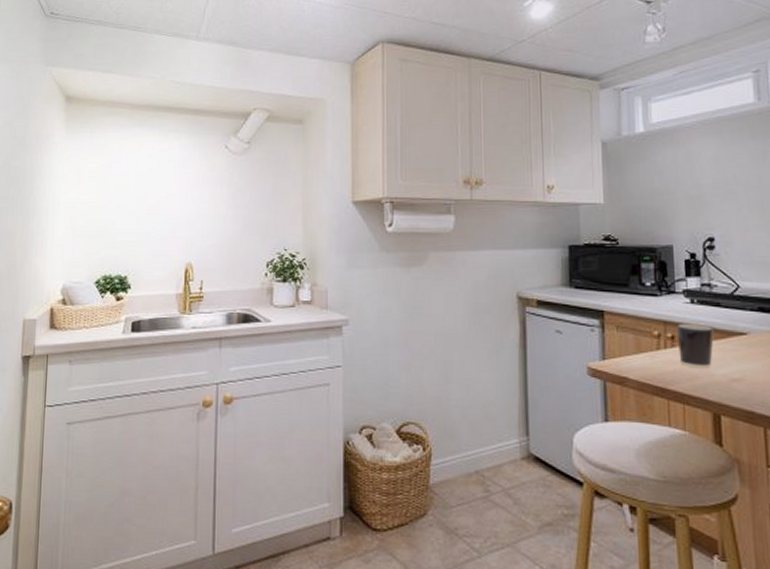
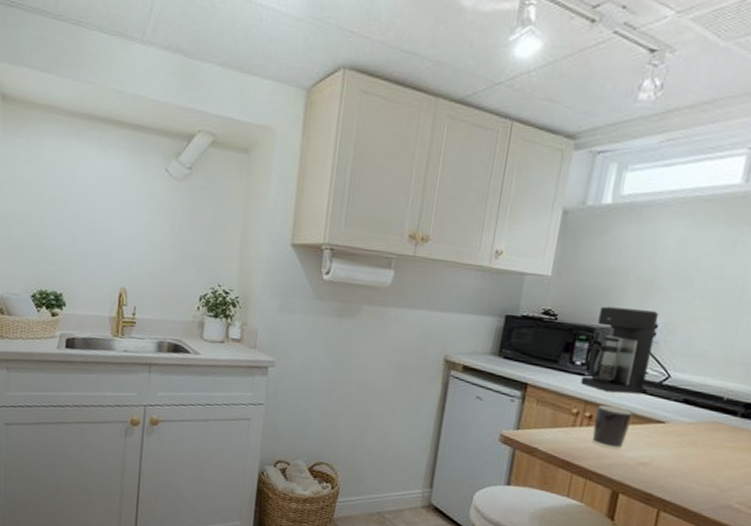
coffee maker: none [654,225,718,310] -> present [580,306,658,395]

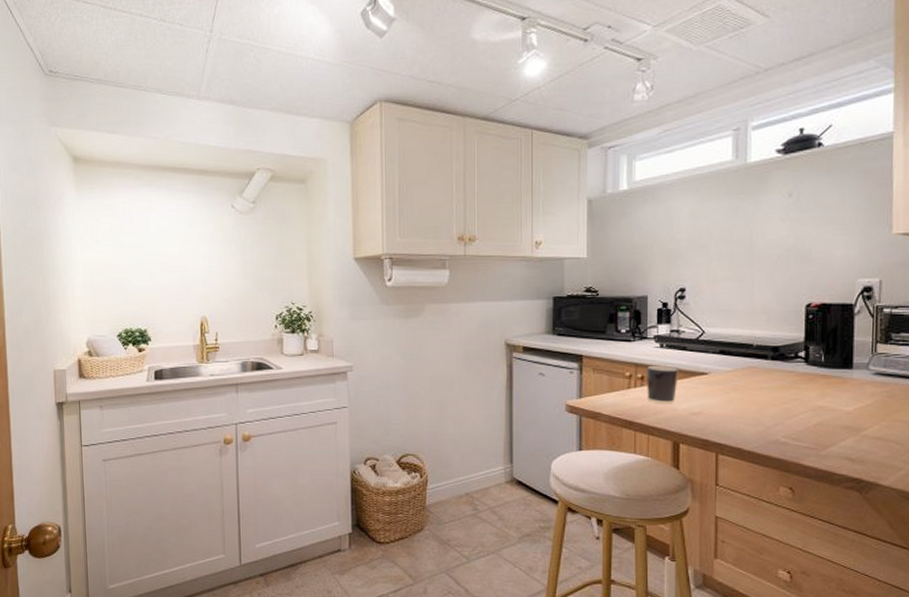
coffee maker: present [580,306,658,395] -> none [628,277,685,353]

